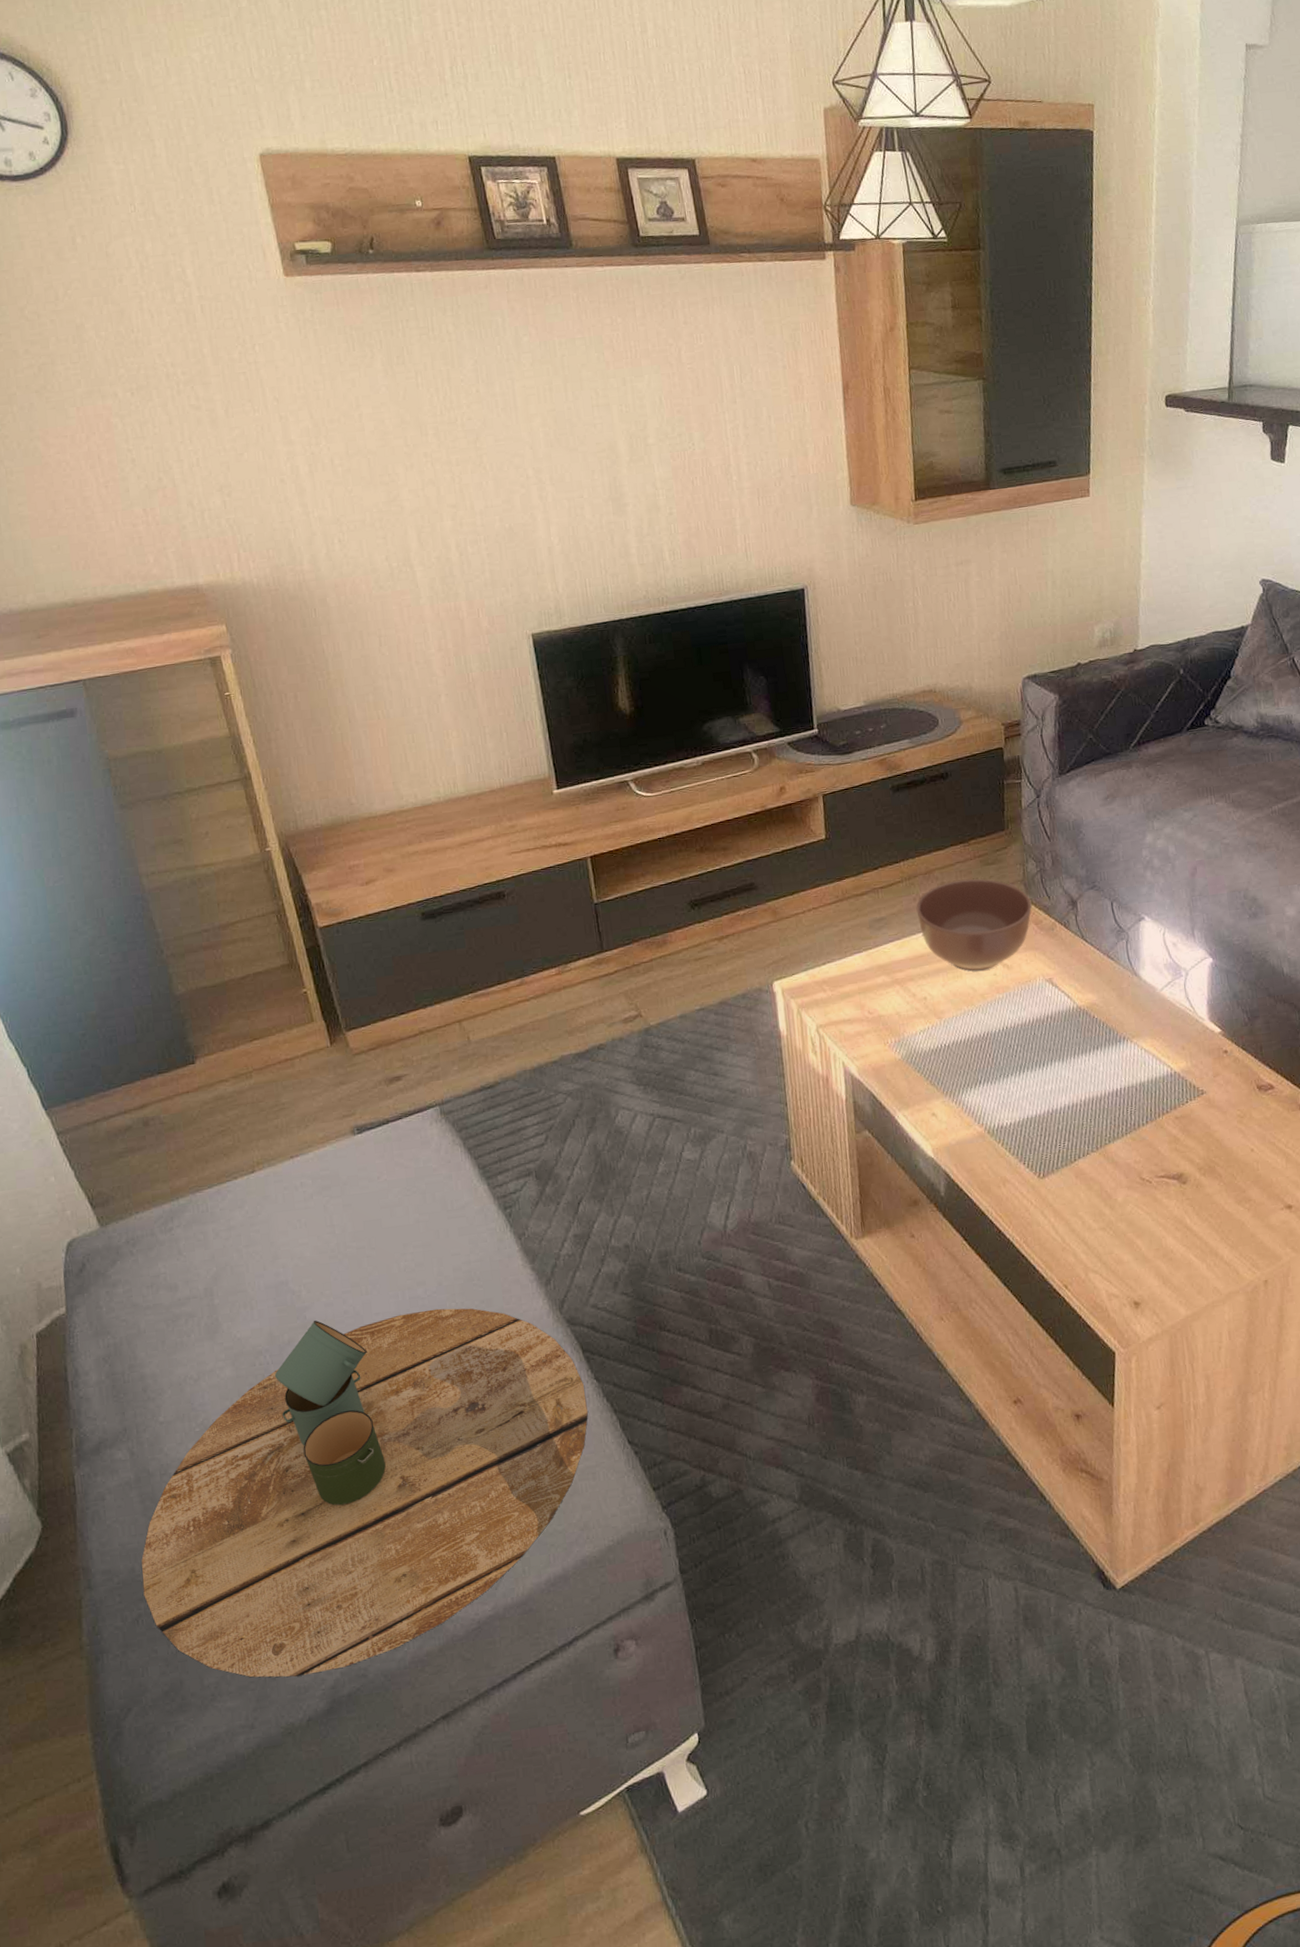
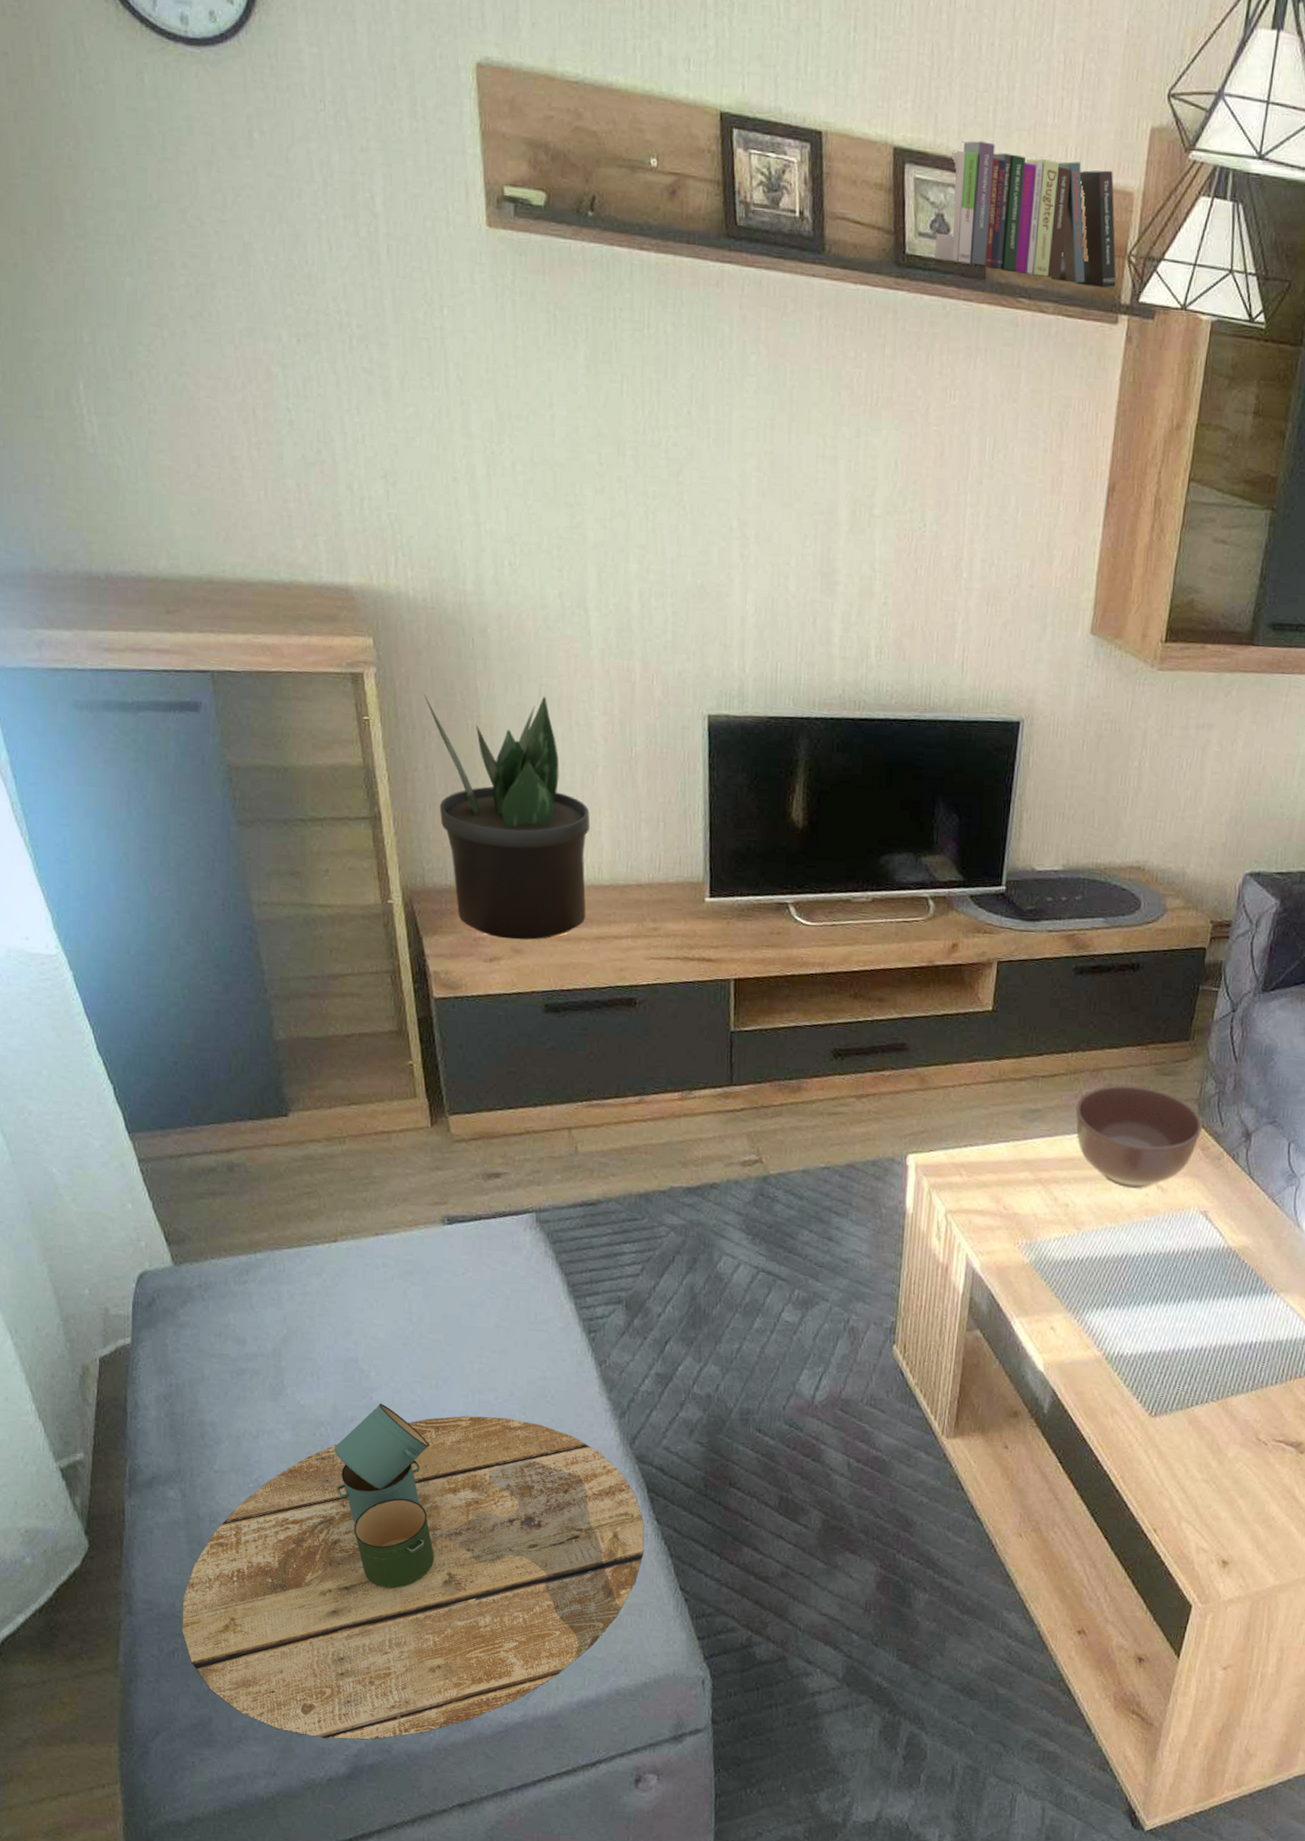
planter: none [276,645,449,862] -> present [423,694,591,940]
books: none [662,141,818,237] -> present [934,140,1116,289]

